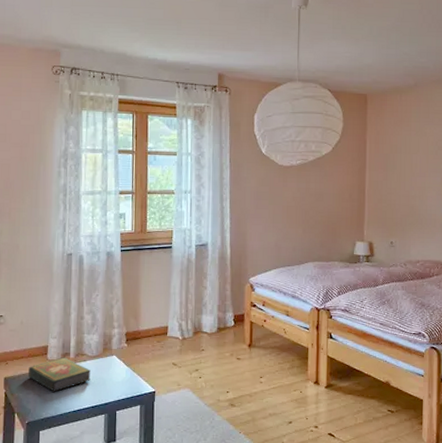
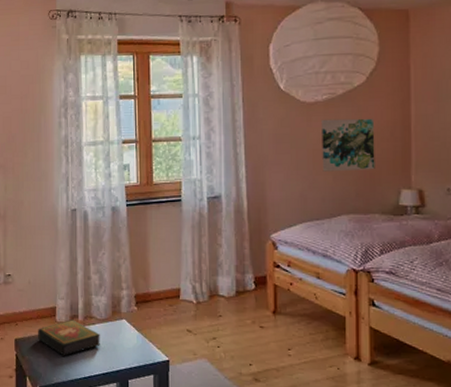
wall art: none [294,181,337,226] -> present [322,118,375,172]

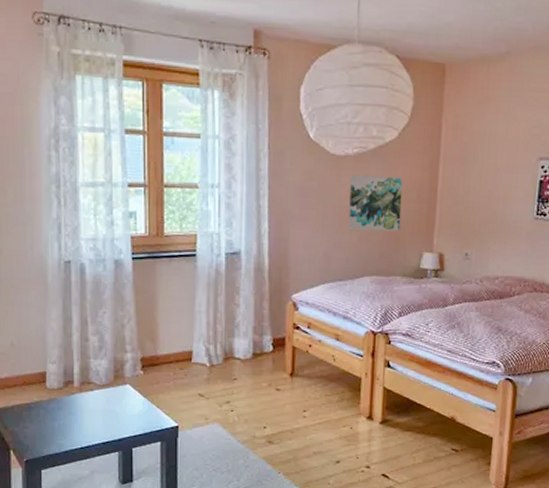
book: present [38,320,100,356] -> none [24,386,100,426]

